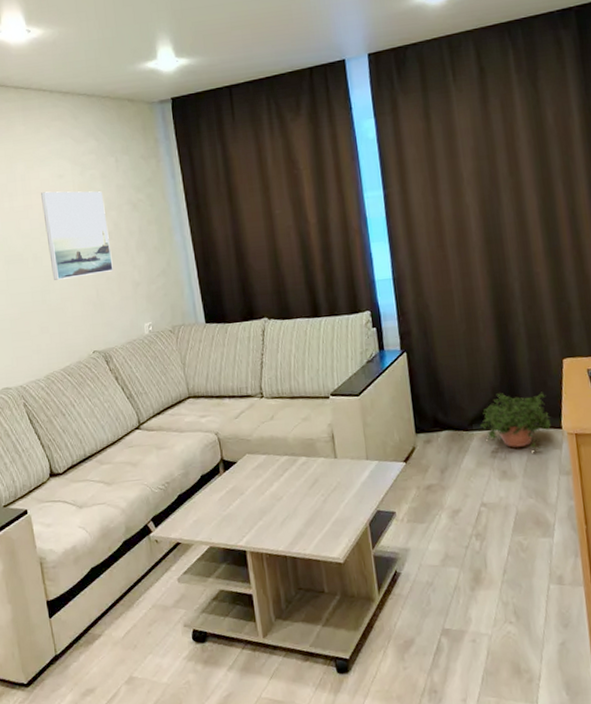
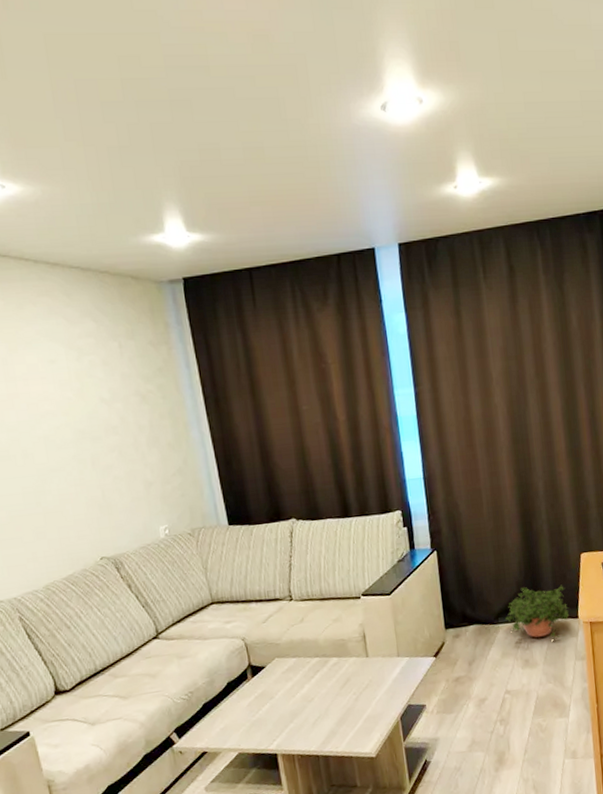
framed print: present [41,191,113,280] -> none [29,378,121,480]

